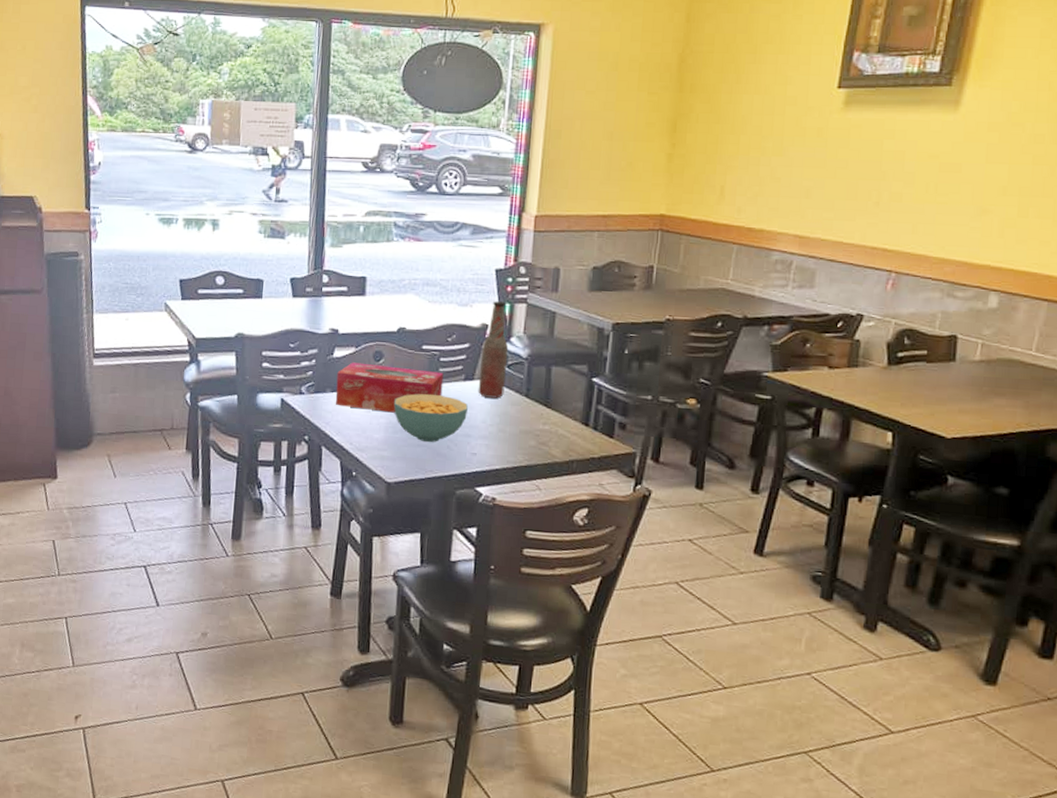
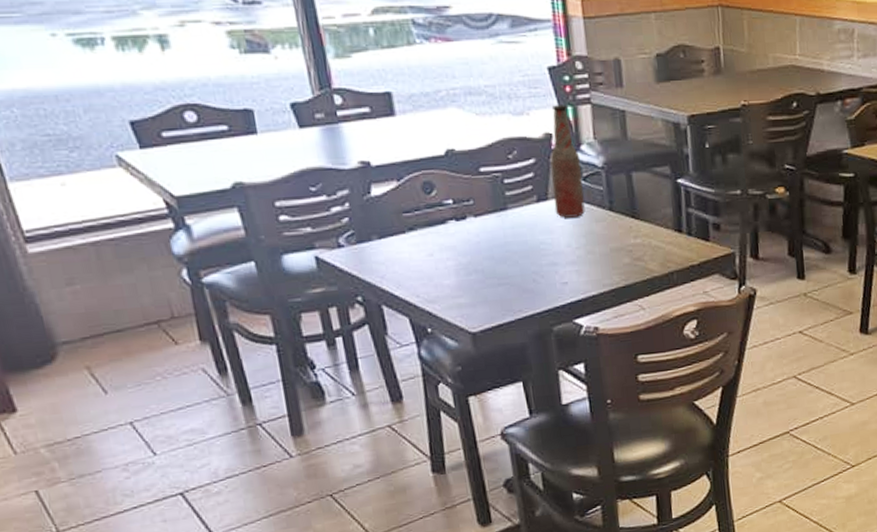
tissue box: present [335,362,444,413] -> none [381,196,515,255]
cereal bowl: present [393,394,468,442] -> none [459,223,549,279]

